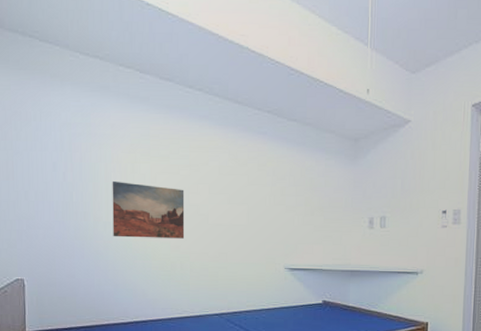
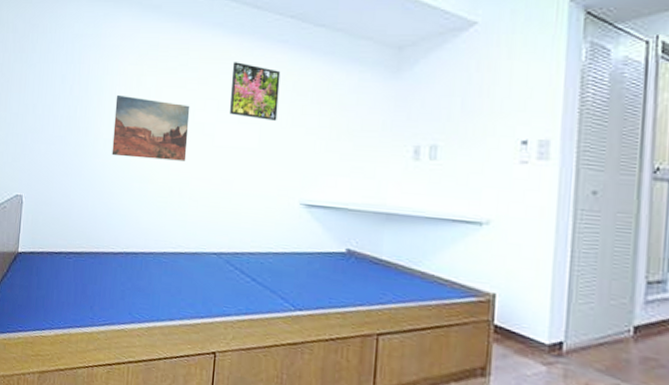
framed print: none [221,151,262,202] -> present [230,62,281,122]

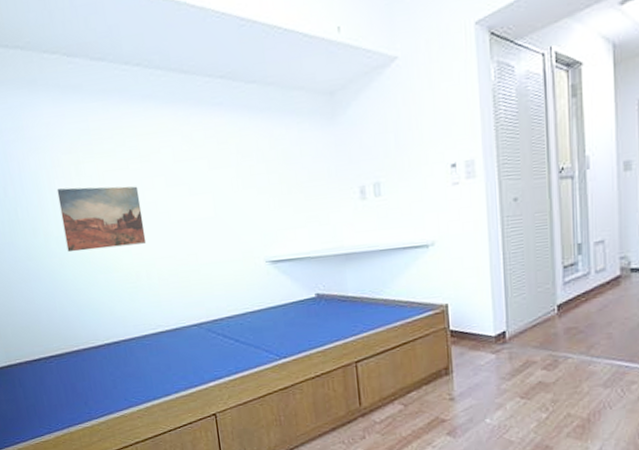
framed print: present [230,62,281,122] -> none [172,133,228,188]

